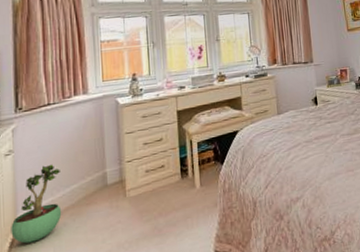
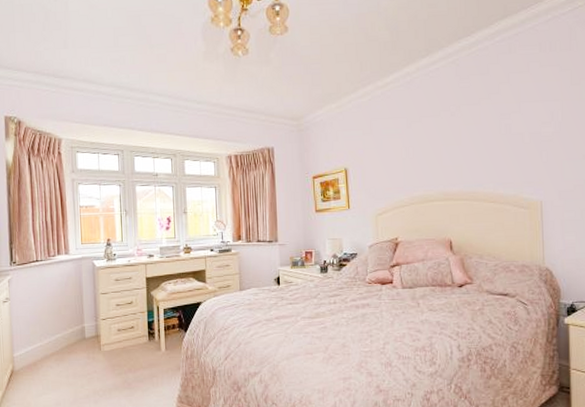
potted plant: present [11,164,62,244] -> none [9,314,49,379]

